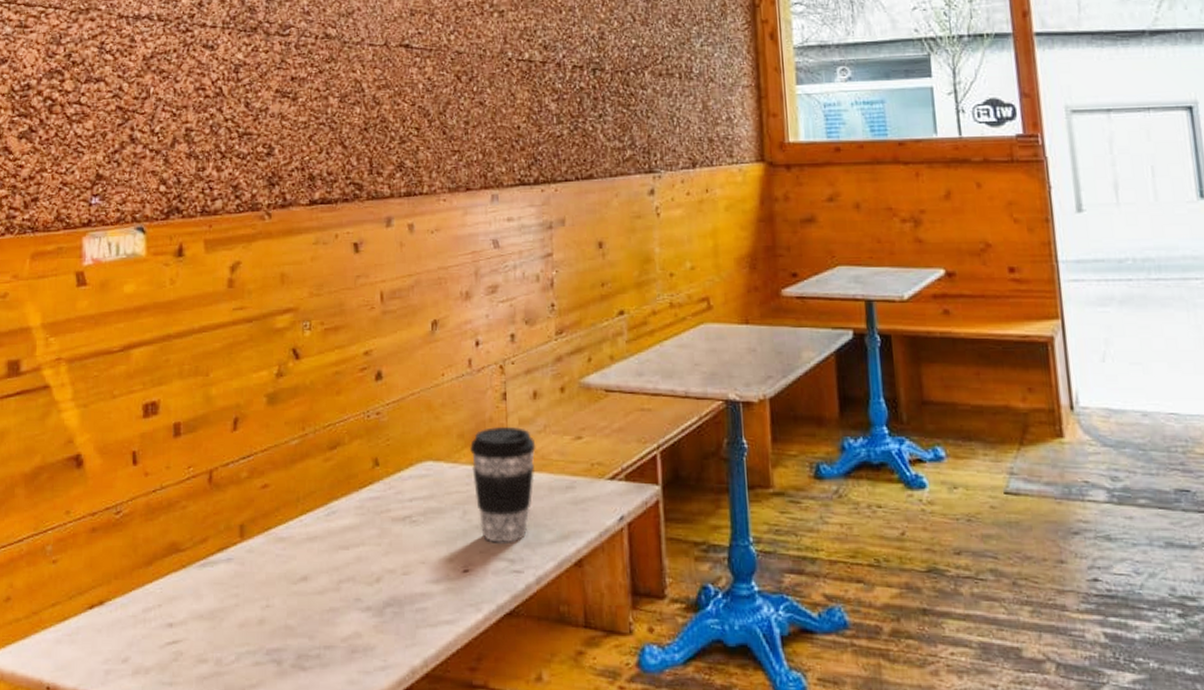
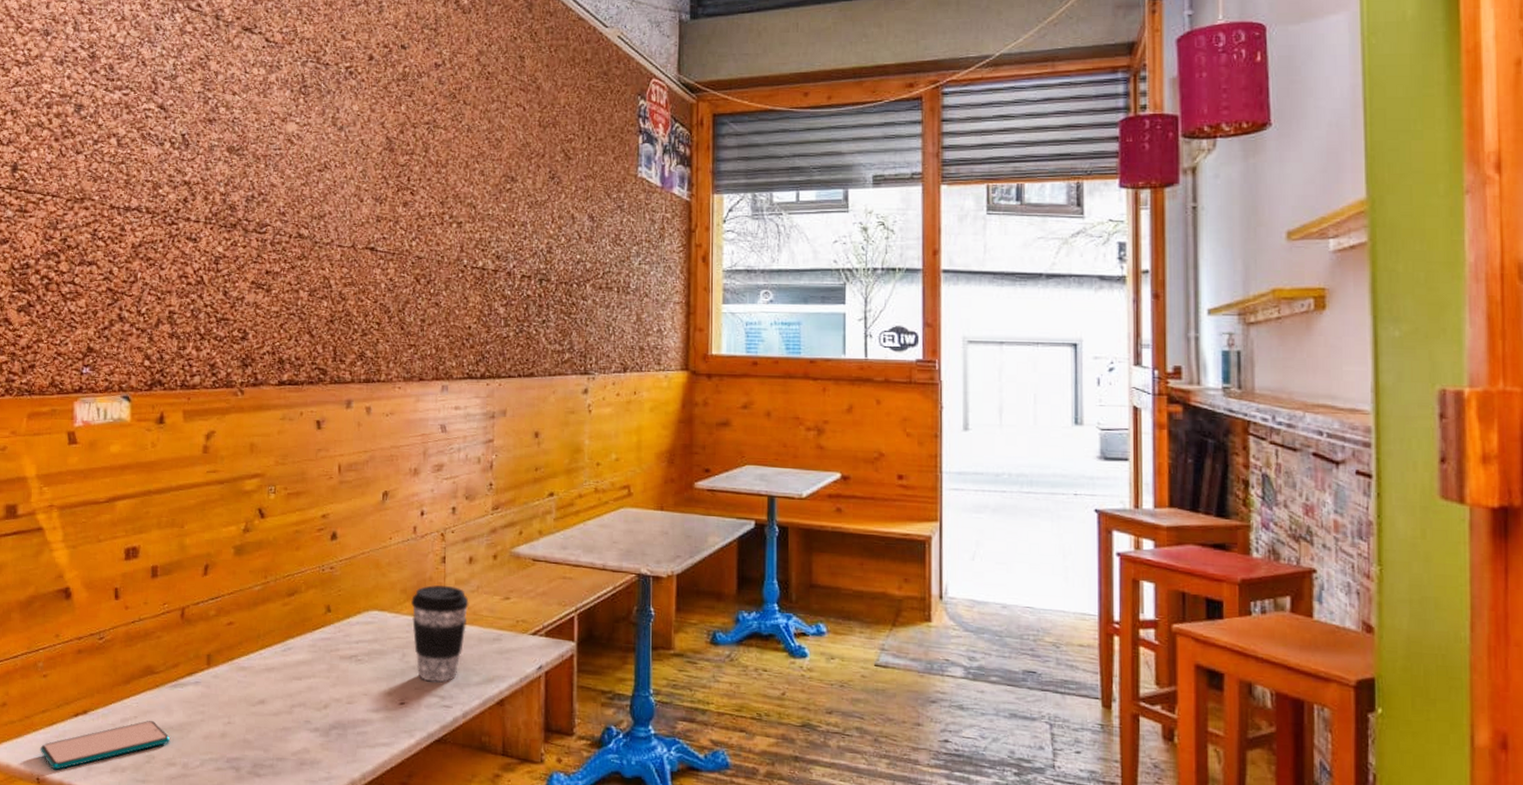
smartphone: none [50,608,199,676] -> present [40,720,170,770]

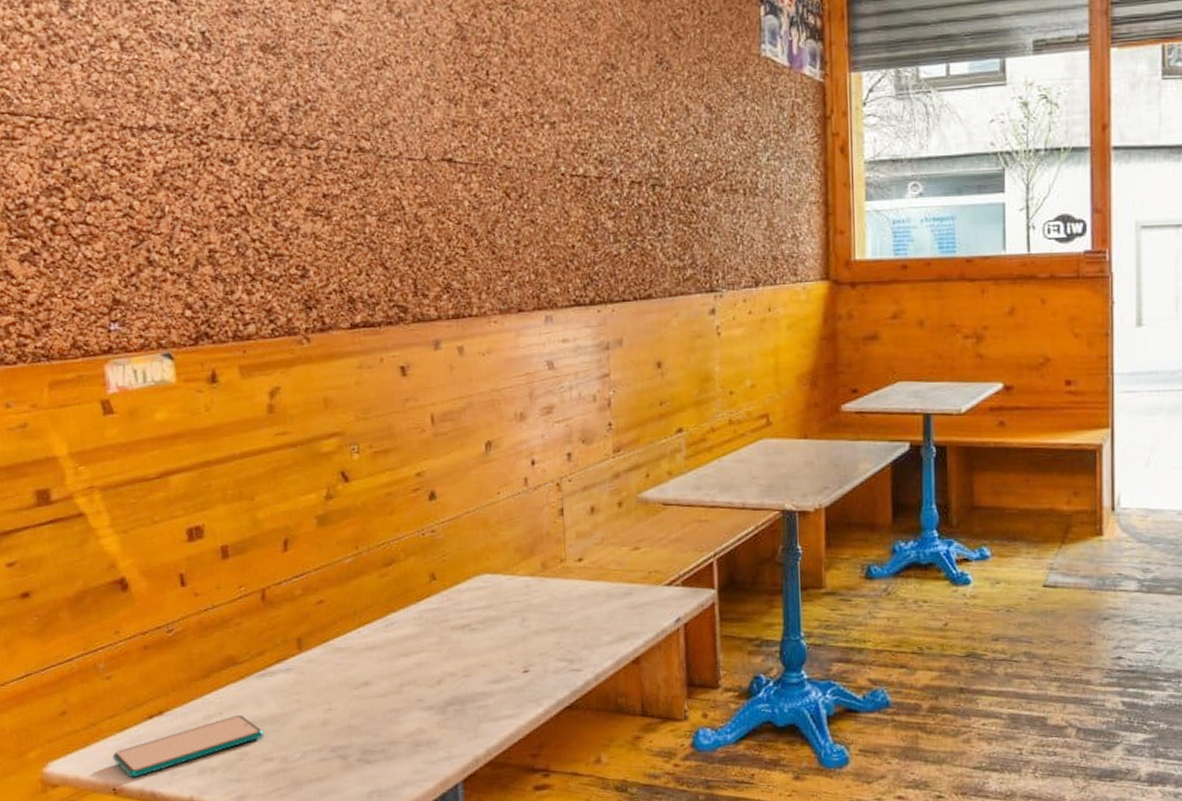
coffee cup: present [410,585,469,683] -> none [526,540,594,646]

